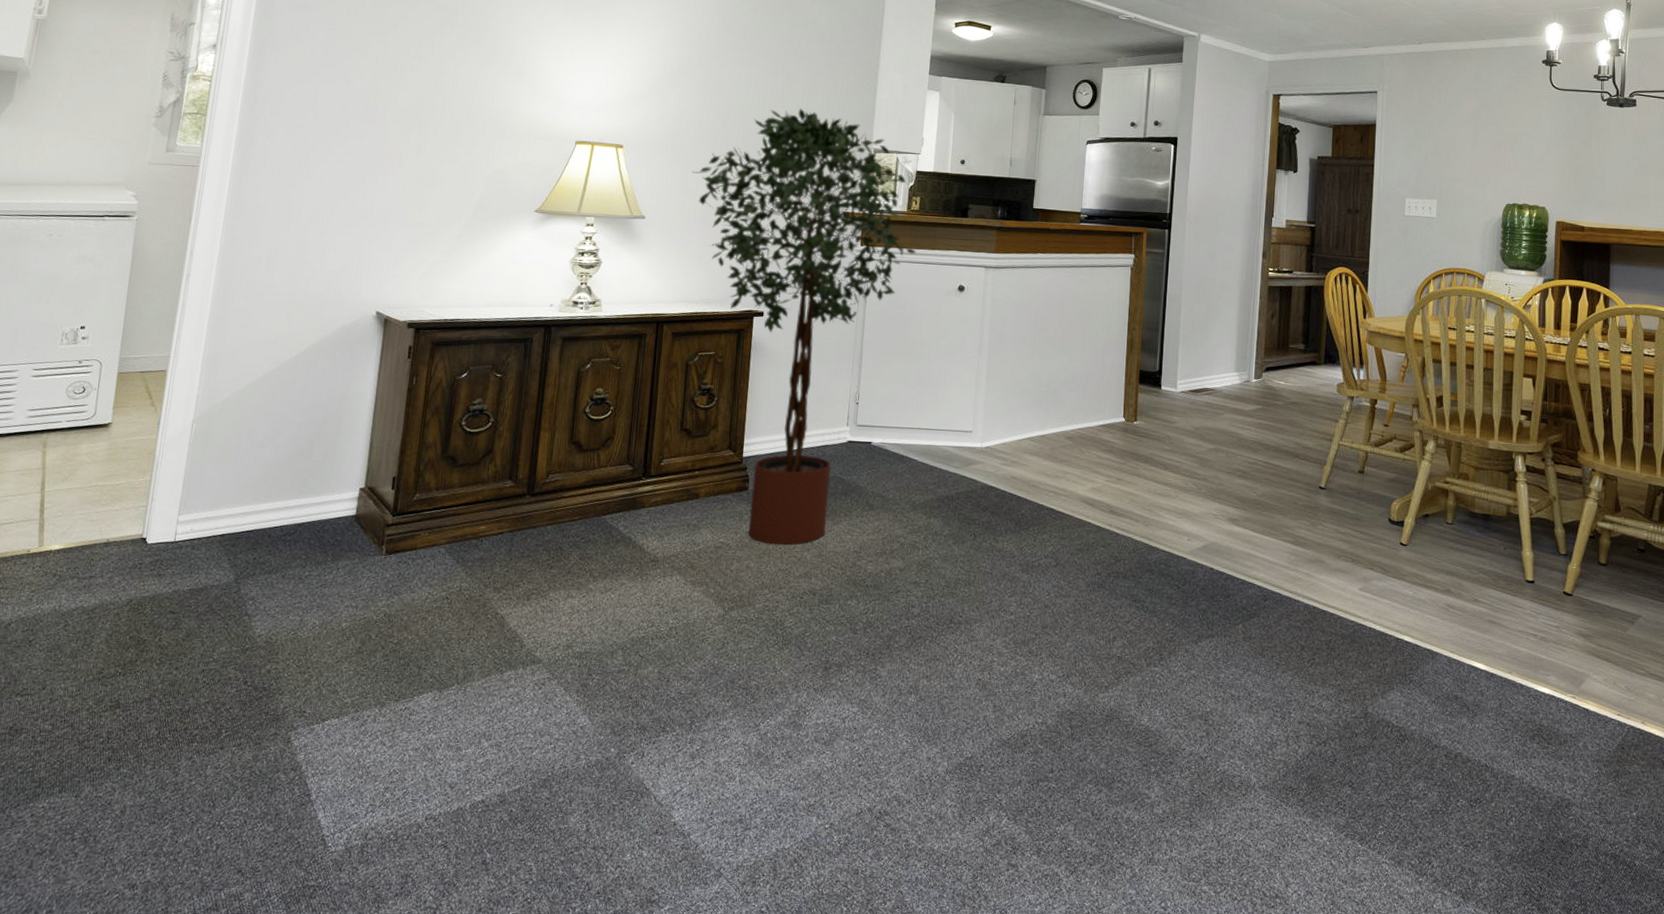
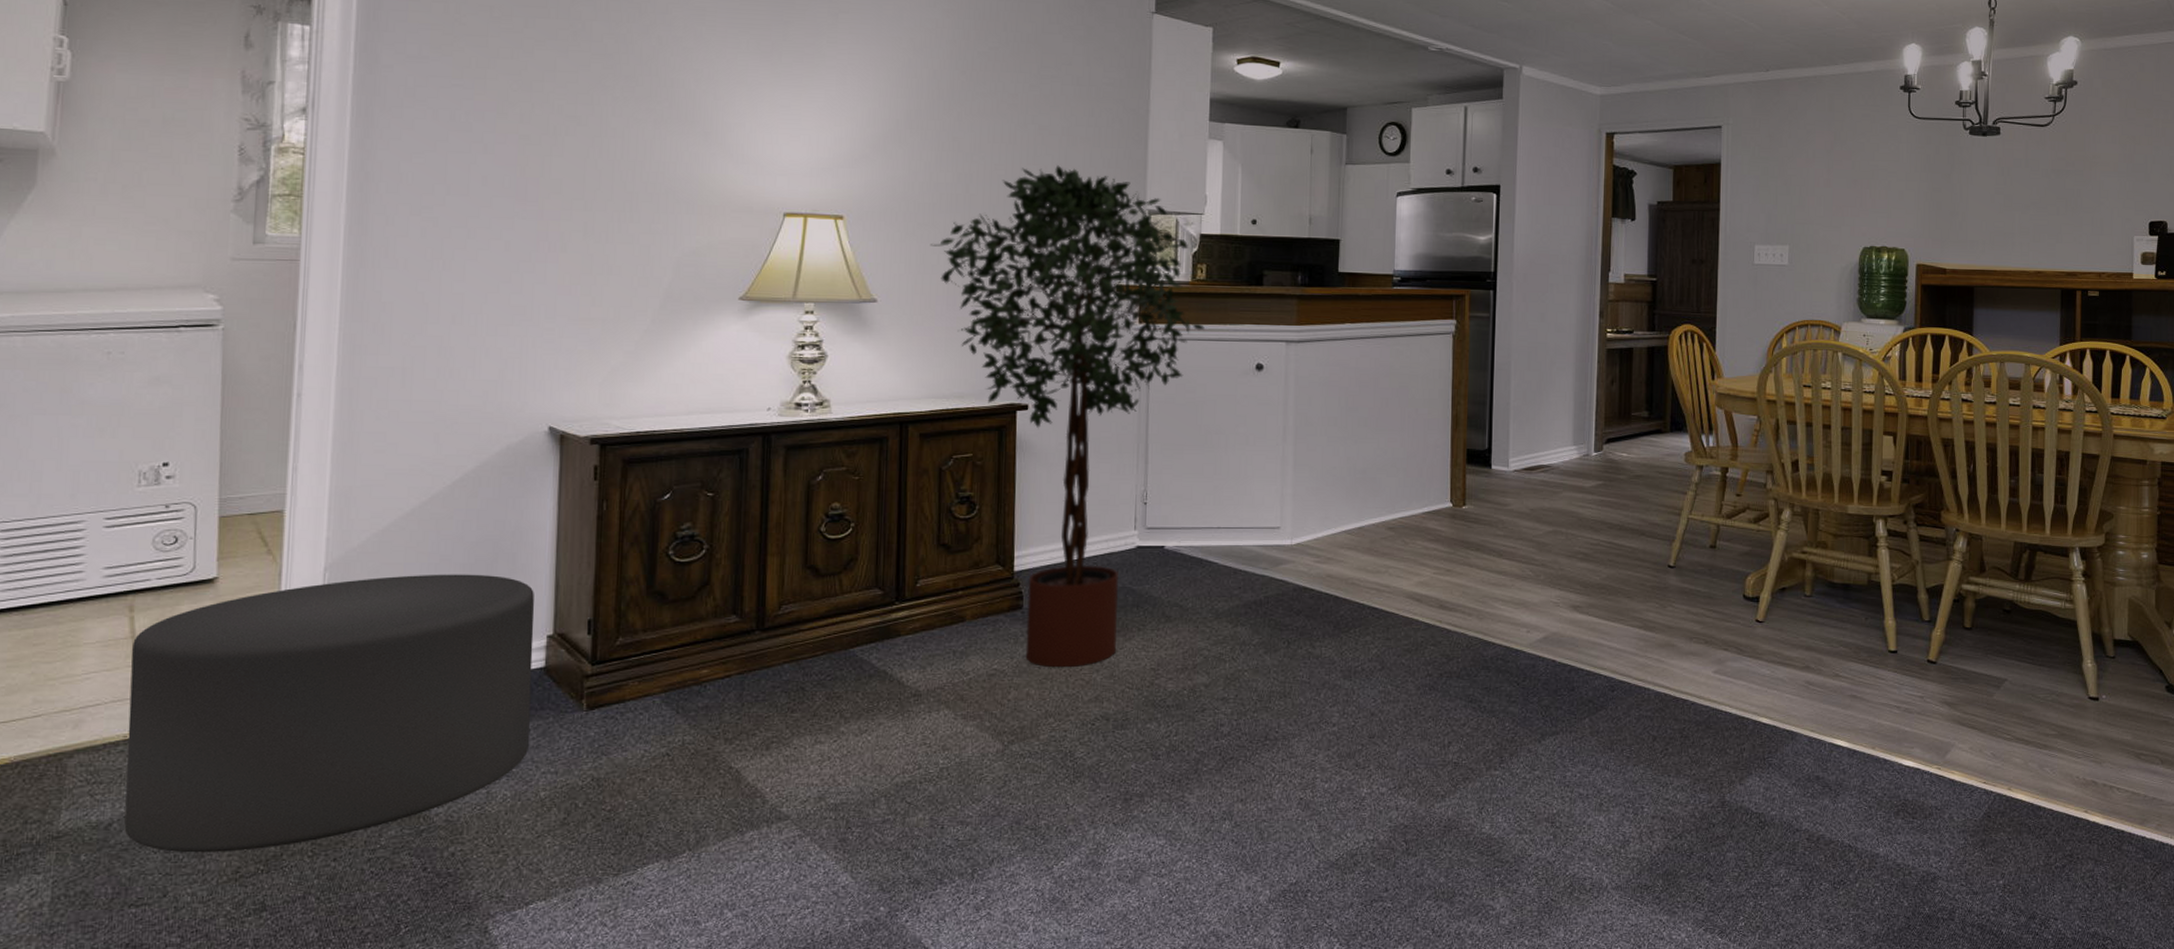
pouf: none [19,430,353,655] -> present [124,574,535,853]

